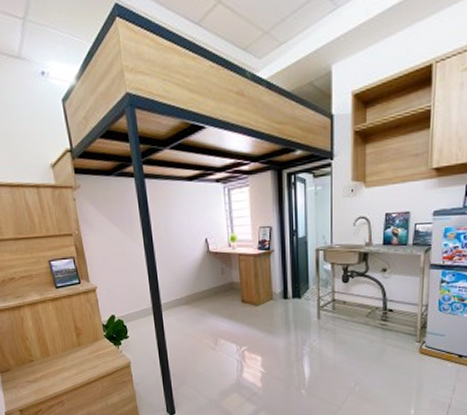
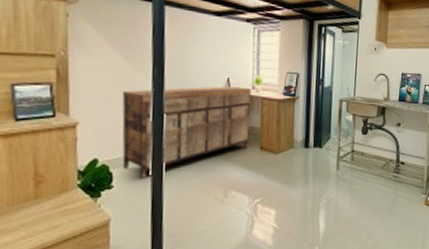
sideboard: none [123,245,231,331] -> present [121,86,252,180]

